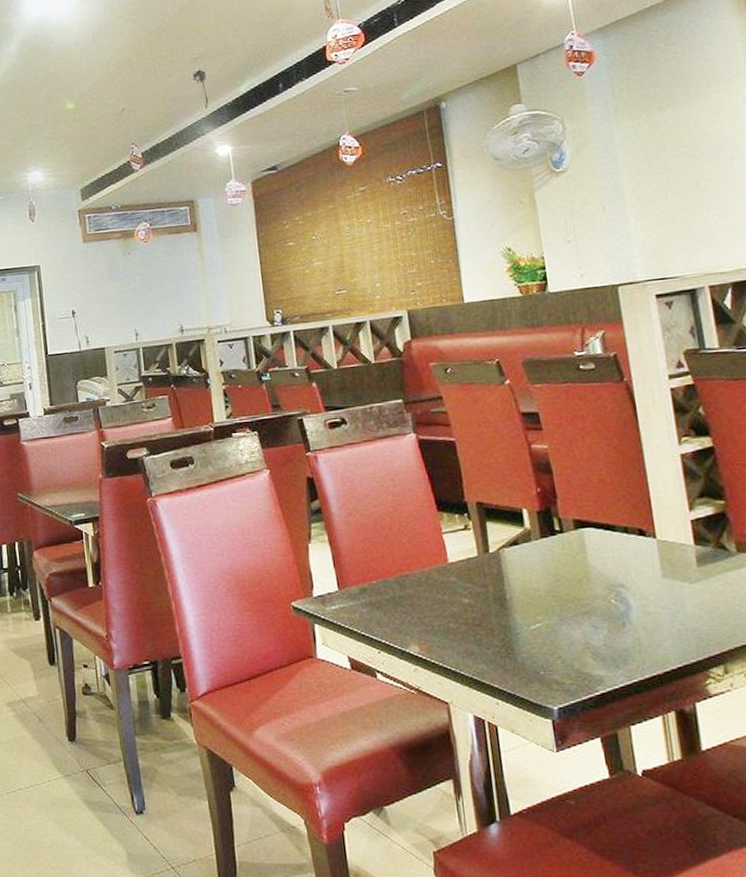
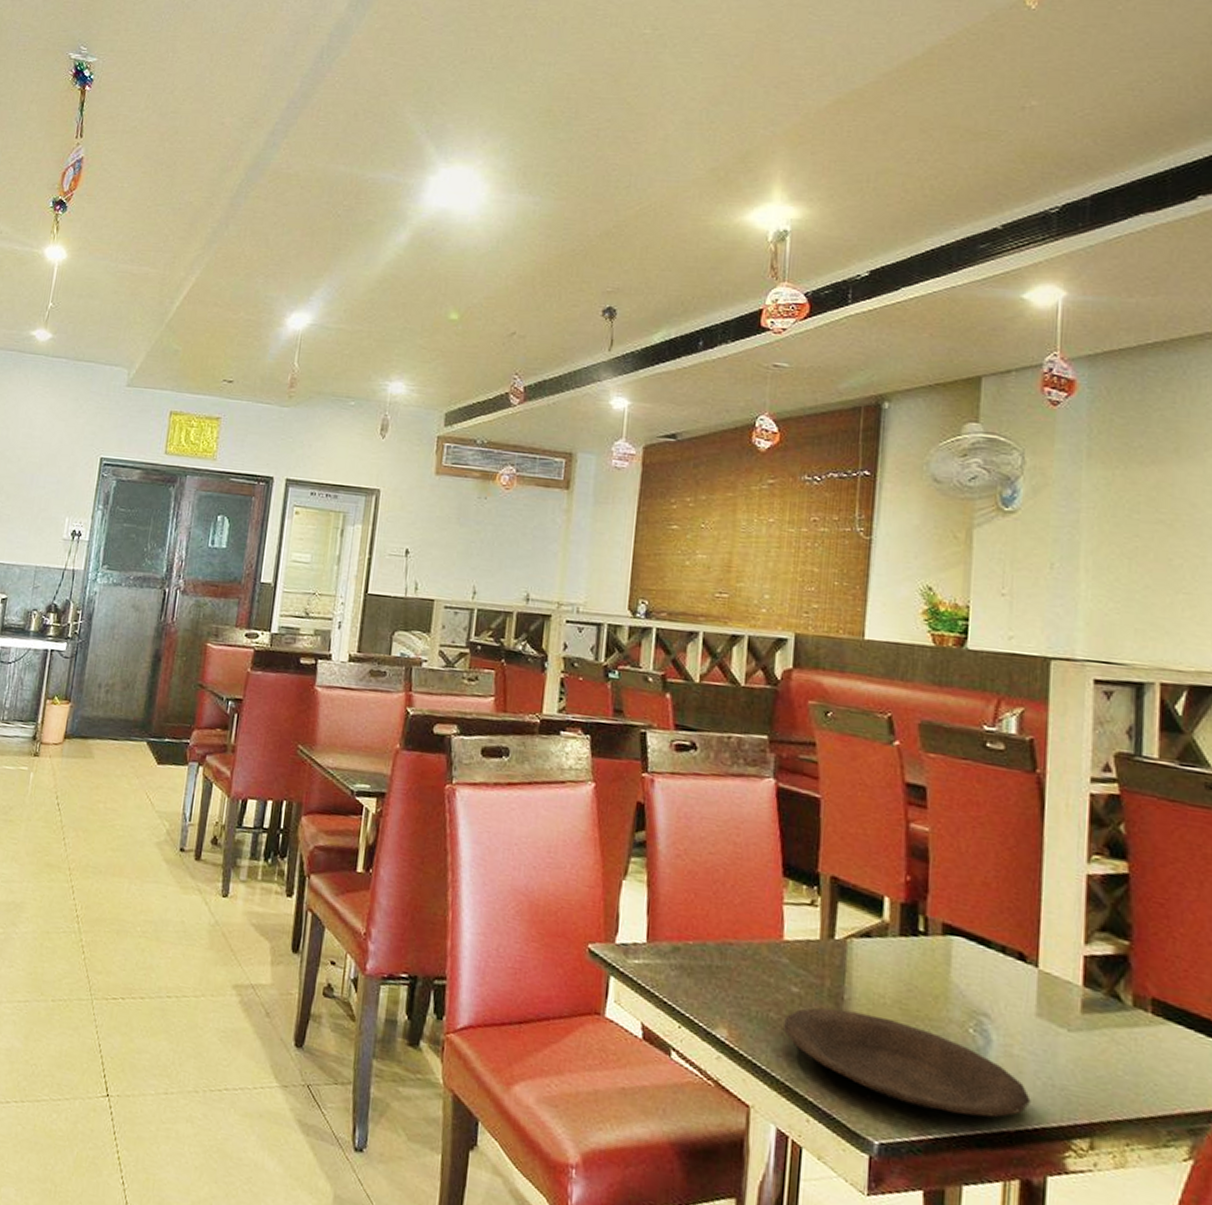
plate: none [462,606,671,672] -> present [784,1007,1031,1118]

